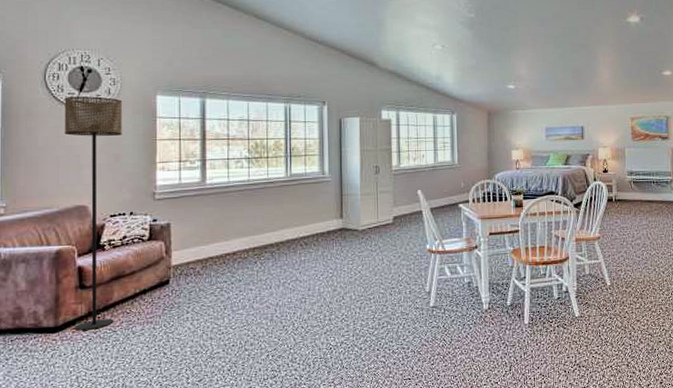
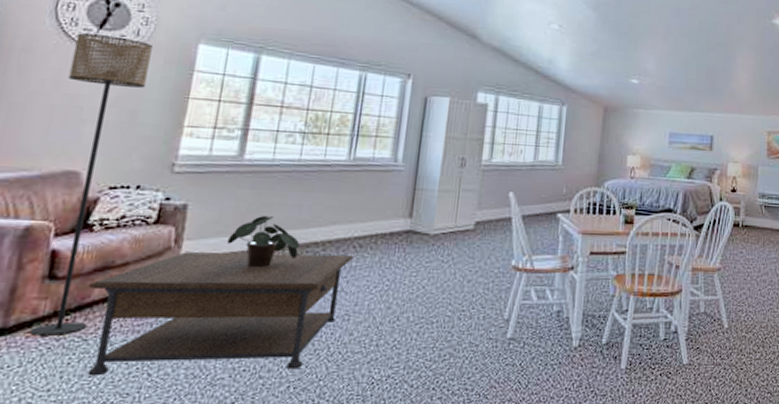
coffee table: none [110,252,302,358] -> present [87,252,353,376]
potted plant: none [205,227,260,268] -> present [227,216,301,268]

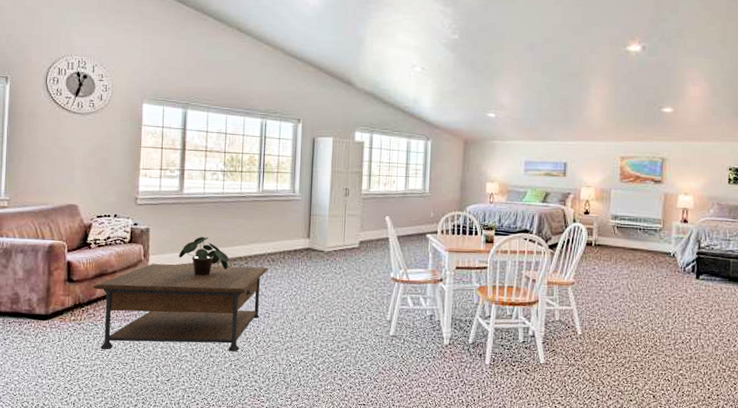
floor lamp: present [29,33,152,336] -> none [61,100,112,321]

